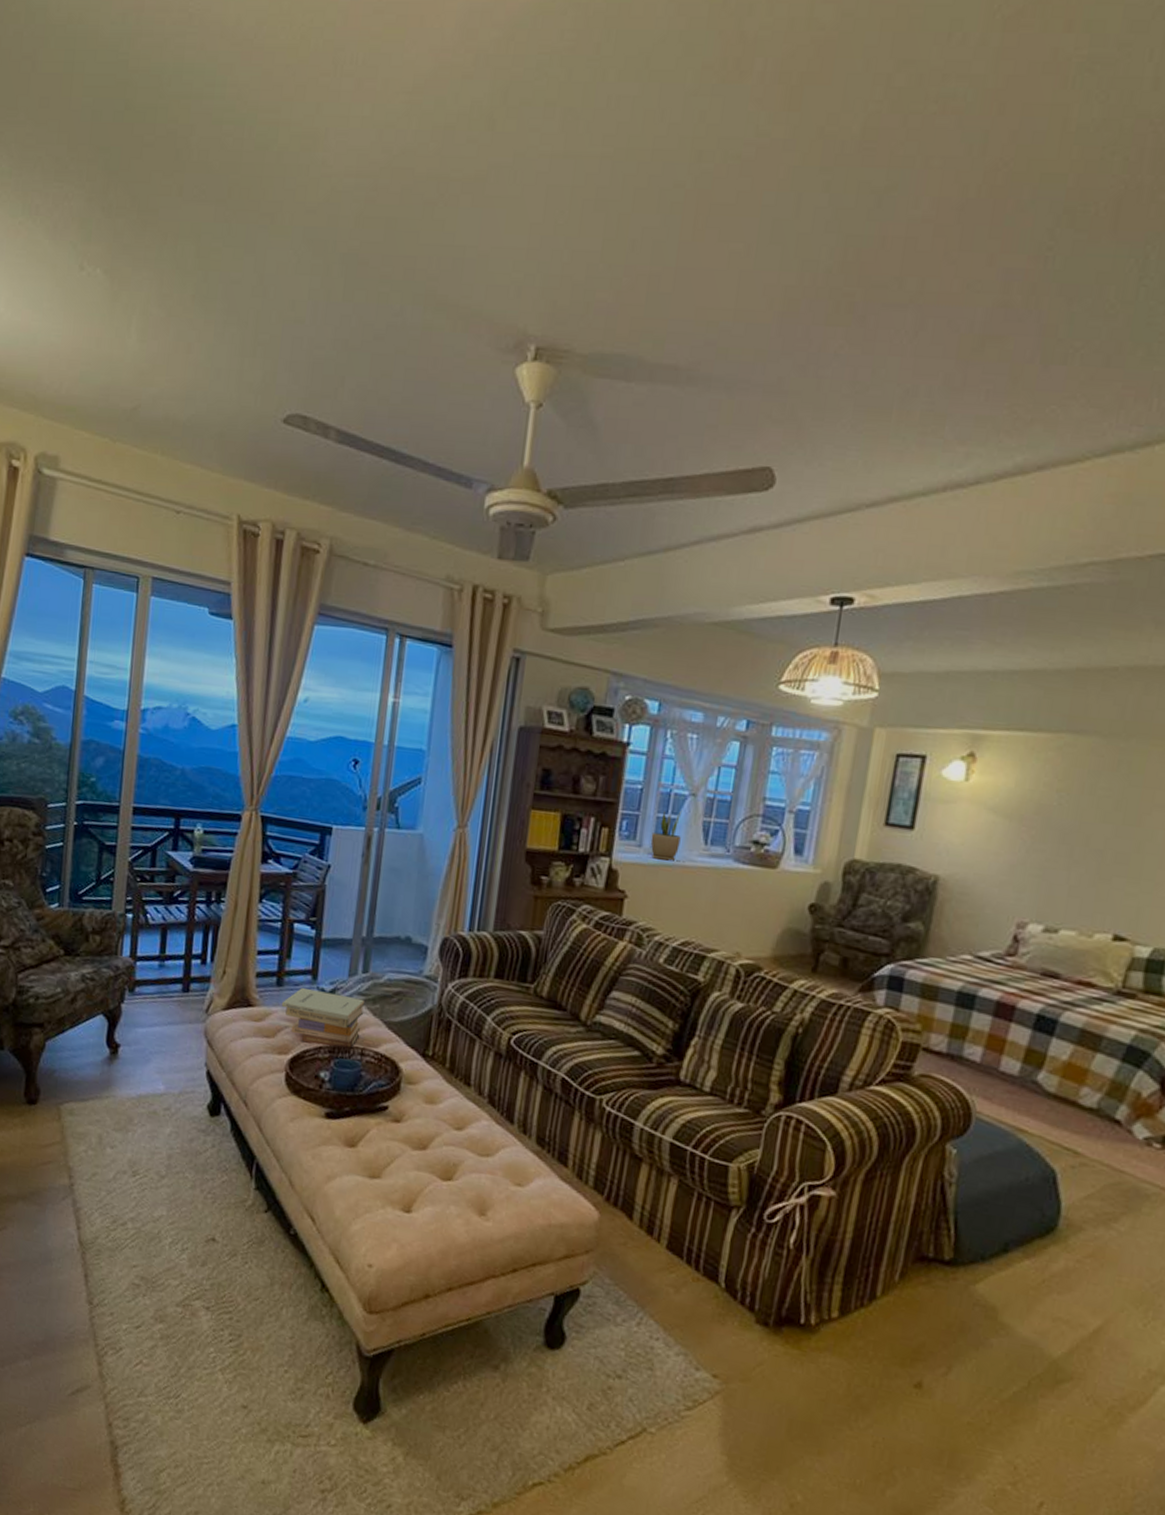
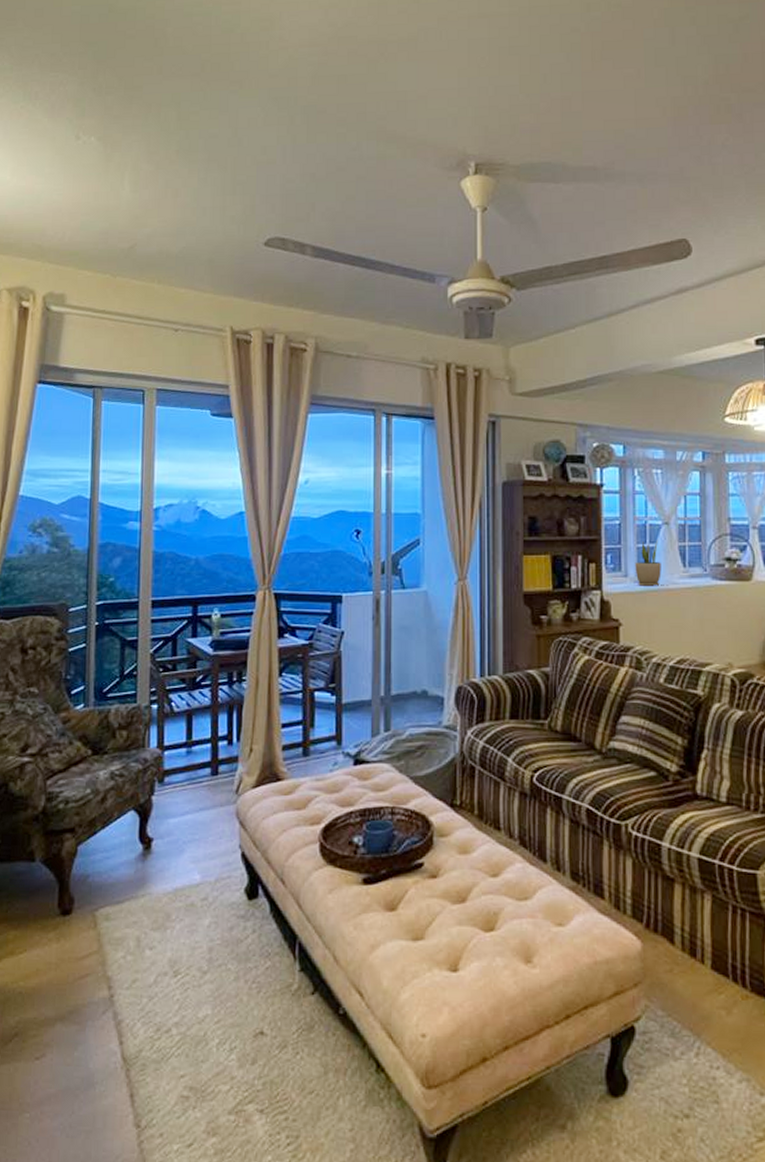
books: present [281,987,365,1050] -> none [309,754,390,810]

